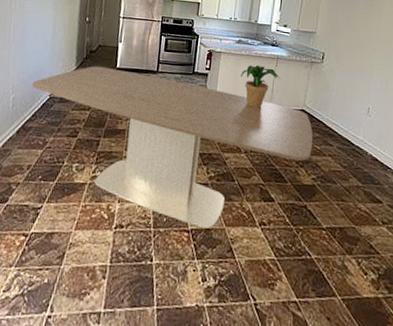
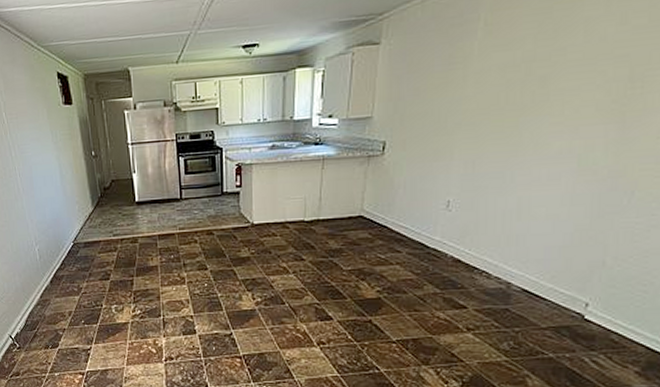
dining table: present [31,66,313,229] -> none [53,203,374,353]
potted plant: present [241,65,281,108] -> none [279,172,329,222]

